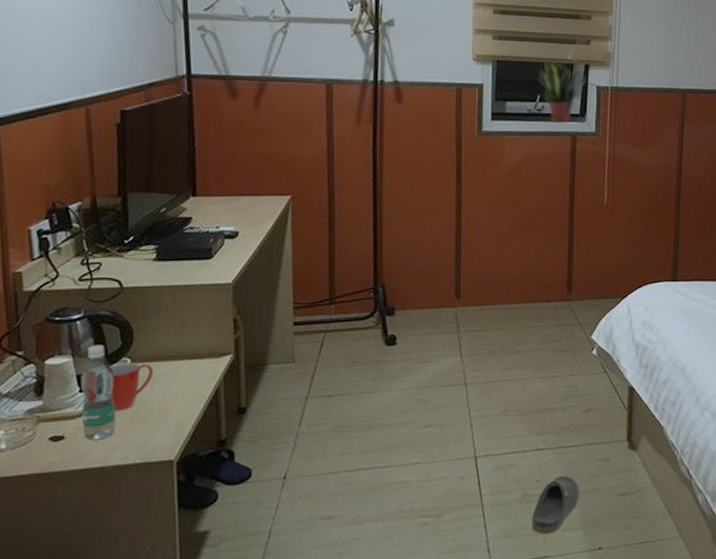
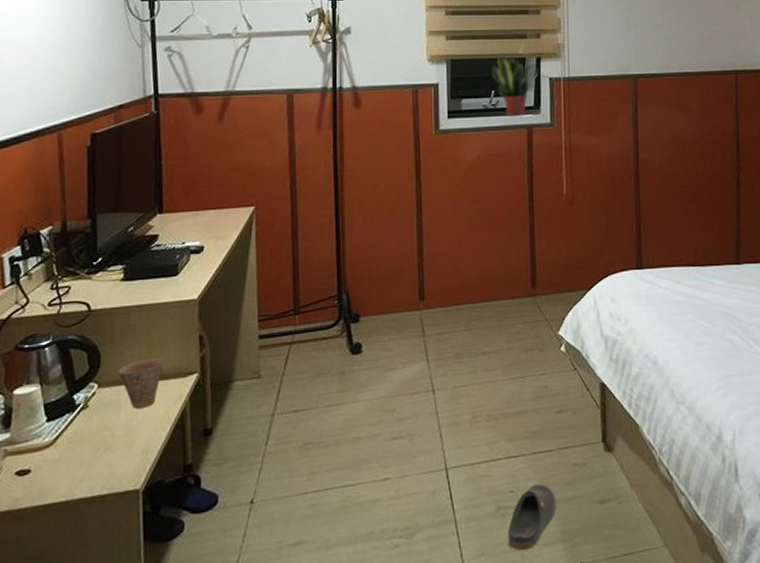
bottle: present [80,345,117,440] -> none [47,370,83,472]
mug: present [109,363,153,411] -> none [76,387,120,440]
cup: none [151,337,198,384] -> present [118,358,164,408]

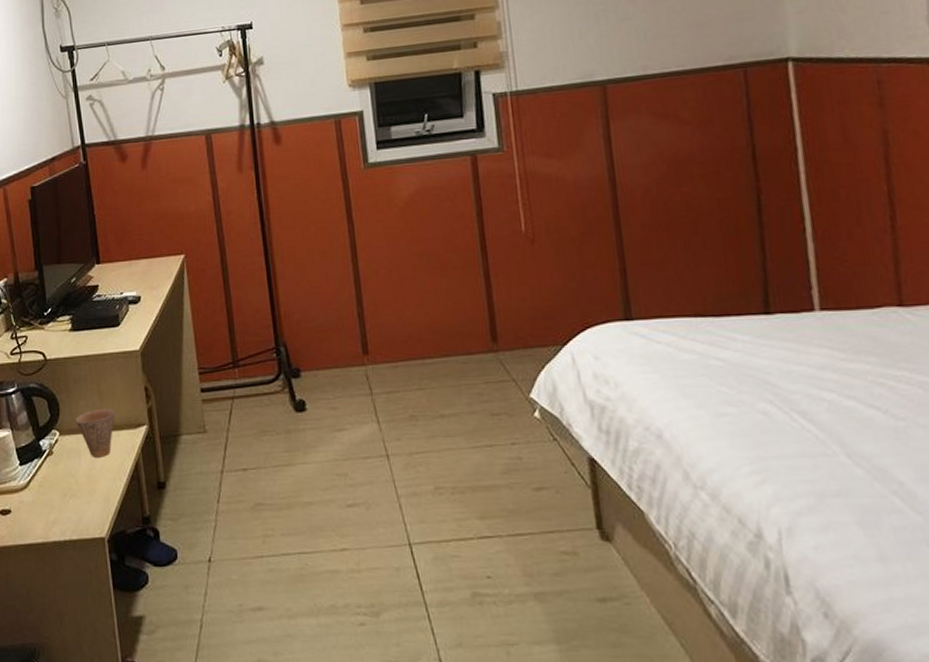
potted plant: present [491,55,538,117] -> none [422,71,479,144]
slipper: present [507,483,556,550] -> none [487,571,545,646]

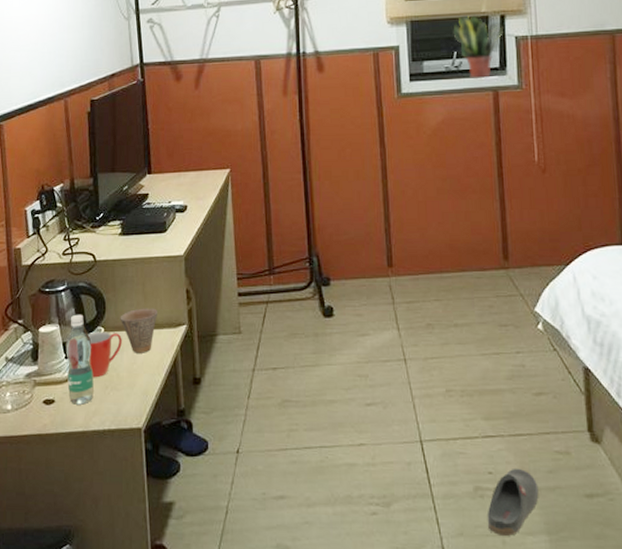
bottle: none [19,417,53,514] -> present [66,314,95,405]
mug: none [42,435,79,485] -> present [87,331,122,378]
potted plant: none [422,71,479,144] -> present [453,14,503,80]
slipper: none [487,571,545,646] -> present [487,468,539,536]

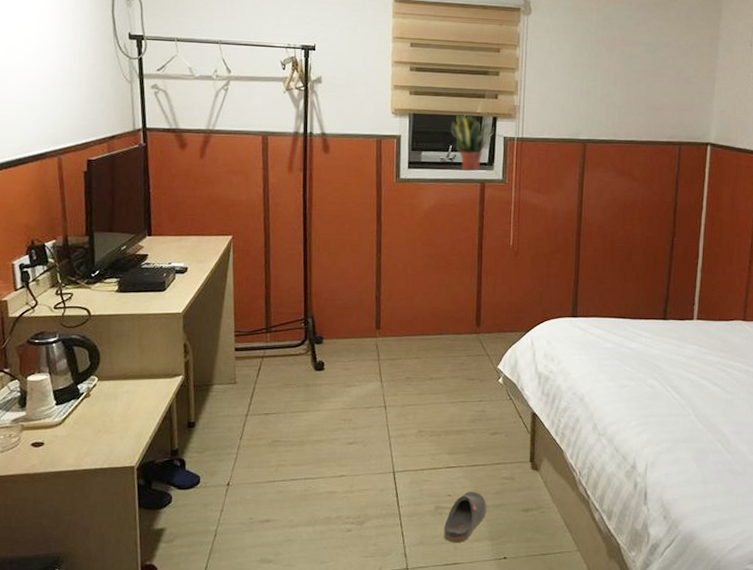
bottle: present [66,314,95,405] -> none [56,364,87,447]
mug: present [87,331,122,378] -> none [80,380,116,423]
cup: present [120,308,157,353] -> none [115,360,154,400]

